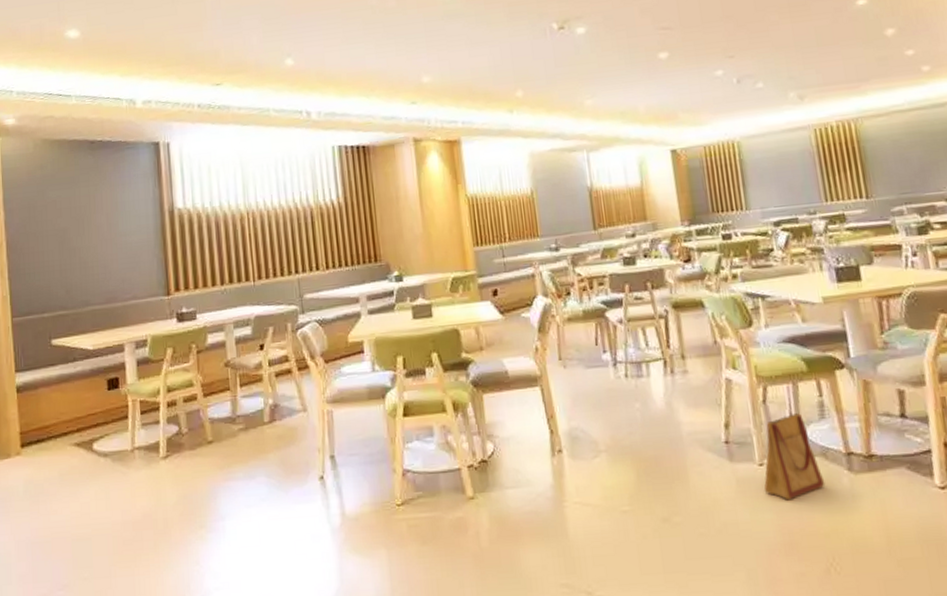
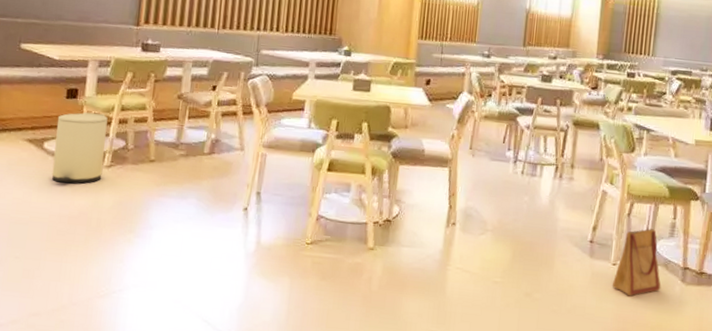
pedal bin: none [102,399,160,486] -> present [51,112,108,184]

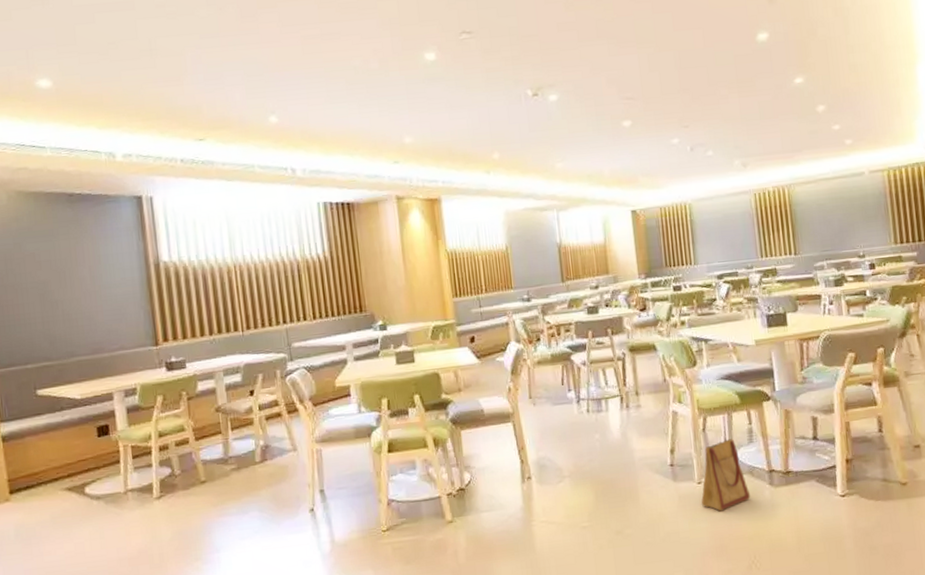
pedal bin: present [51,112,108,184] -> none [93,444,154,526]

